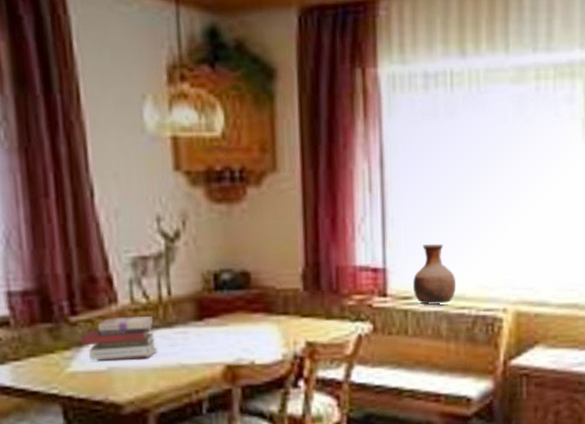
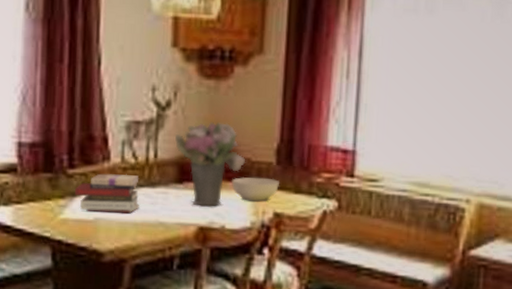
flower bouquet: none [189,250,270,343] -> present [175,122,246,207]
bowl: none [256,305,310,332] -> present [231,177,280,202]
vase: present [413,244,456,305] -> none [380,131,422,190]

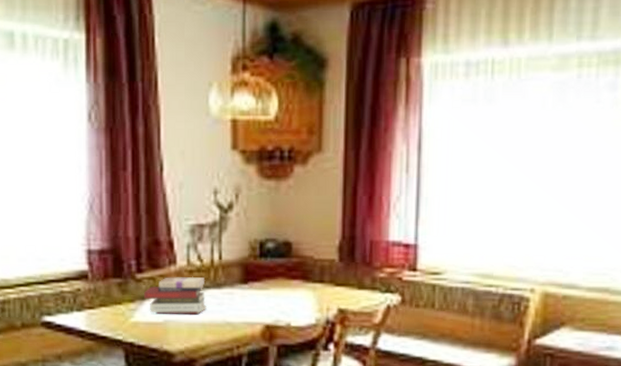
flower bouquet: present [175,122,246,207] -> none [239,222,309,306]
bowl: present [231,177,280,202] -> none [295,274,343,299]

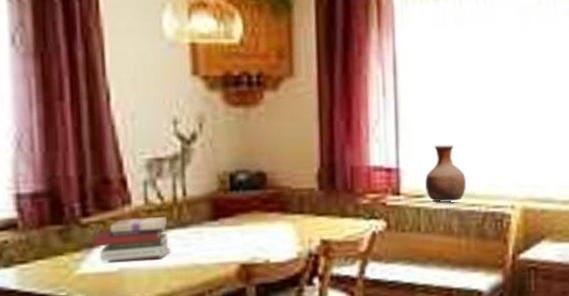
vase: none [443,224,484,281] -> present [425,145,466,202]

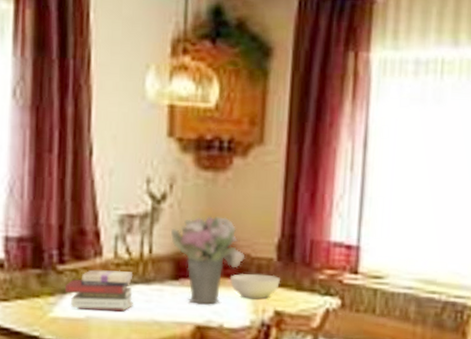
flower bouquet: none [205,152,286,242] -> present [171,216,245,305]
bowl: none [271,204,325,231] -> present [229,273,281,299]
vase: present [425,145,466,202] -> none [385,226,428,287]

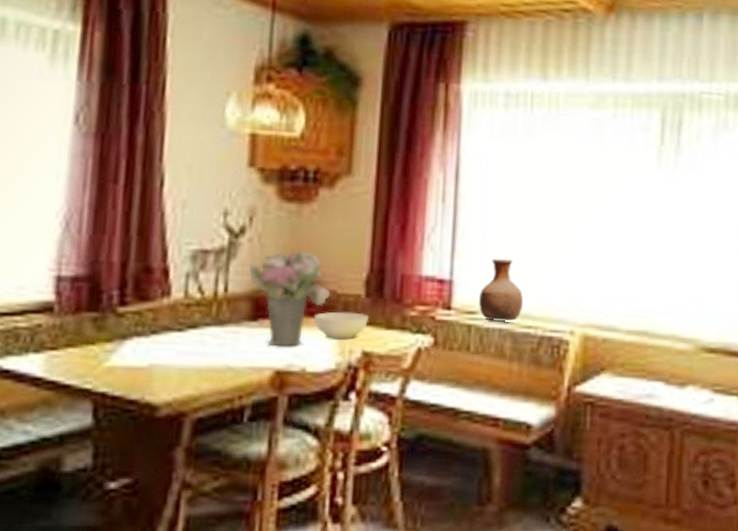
books: present [64,269,134,312] -> none [125,311,206,358]
vase: none [385,226,428,287] -> present [479,259,523,322]

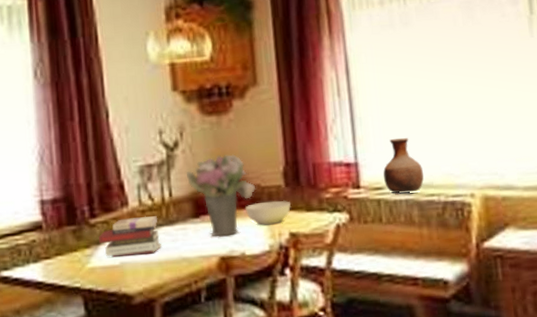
books: none [125,311,206,358] -> present [98,216,162,257]

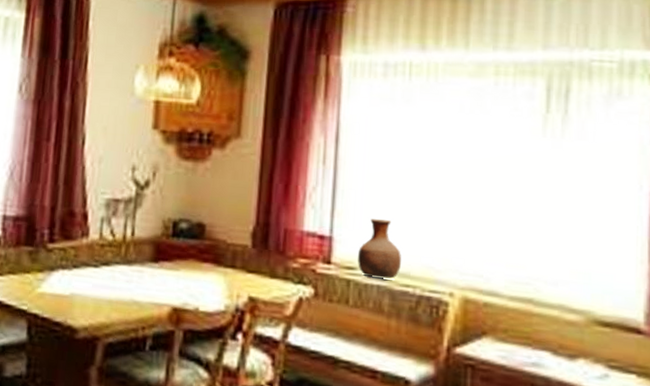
books: present [98,216,162,257] -> none [53,249,116,291]
flower bouquet: present [187,154,256,237] -> none [152,203,221,288]
bowl: present [244,200,292,225] -> none [206,259,256,285]

